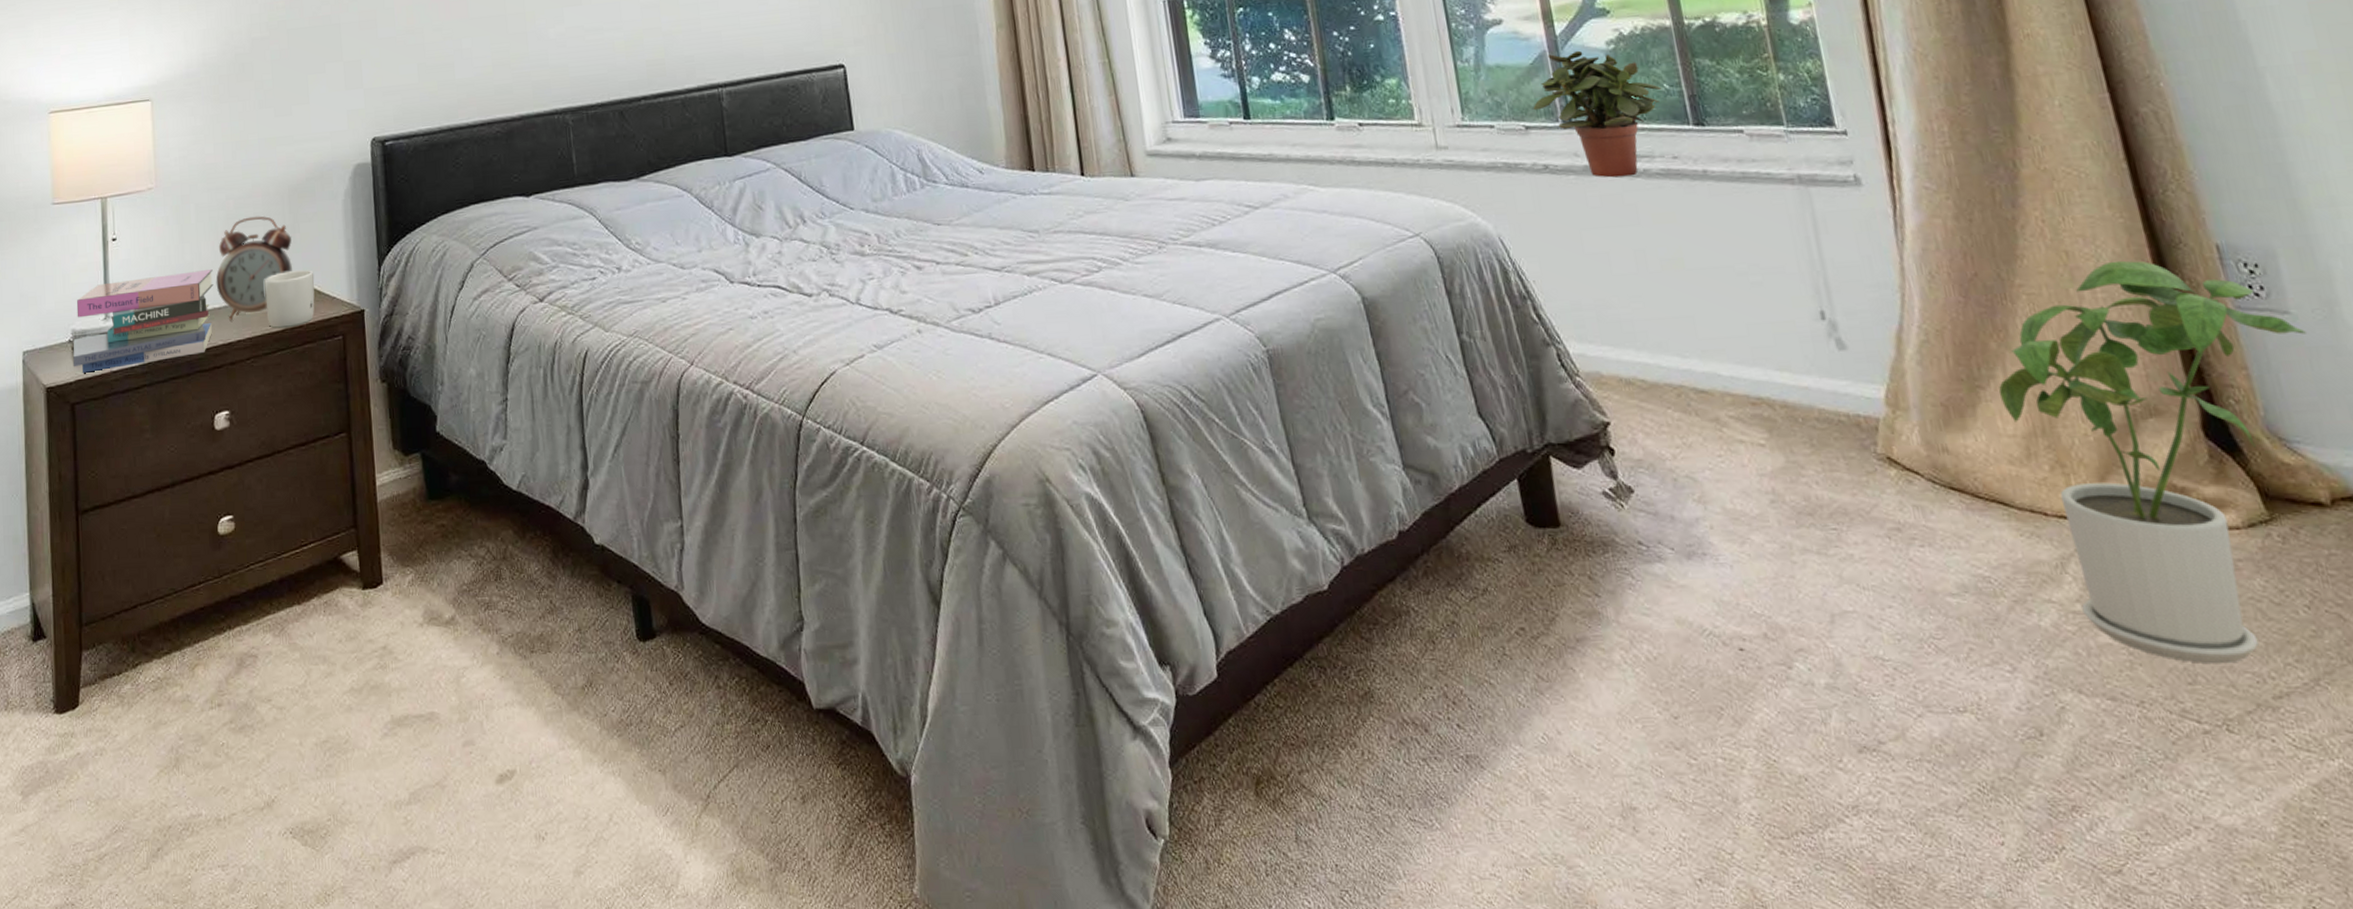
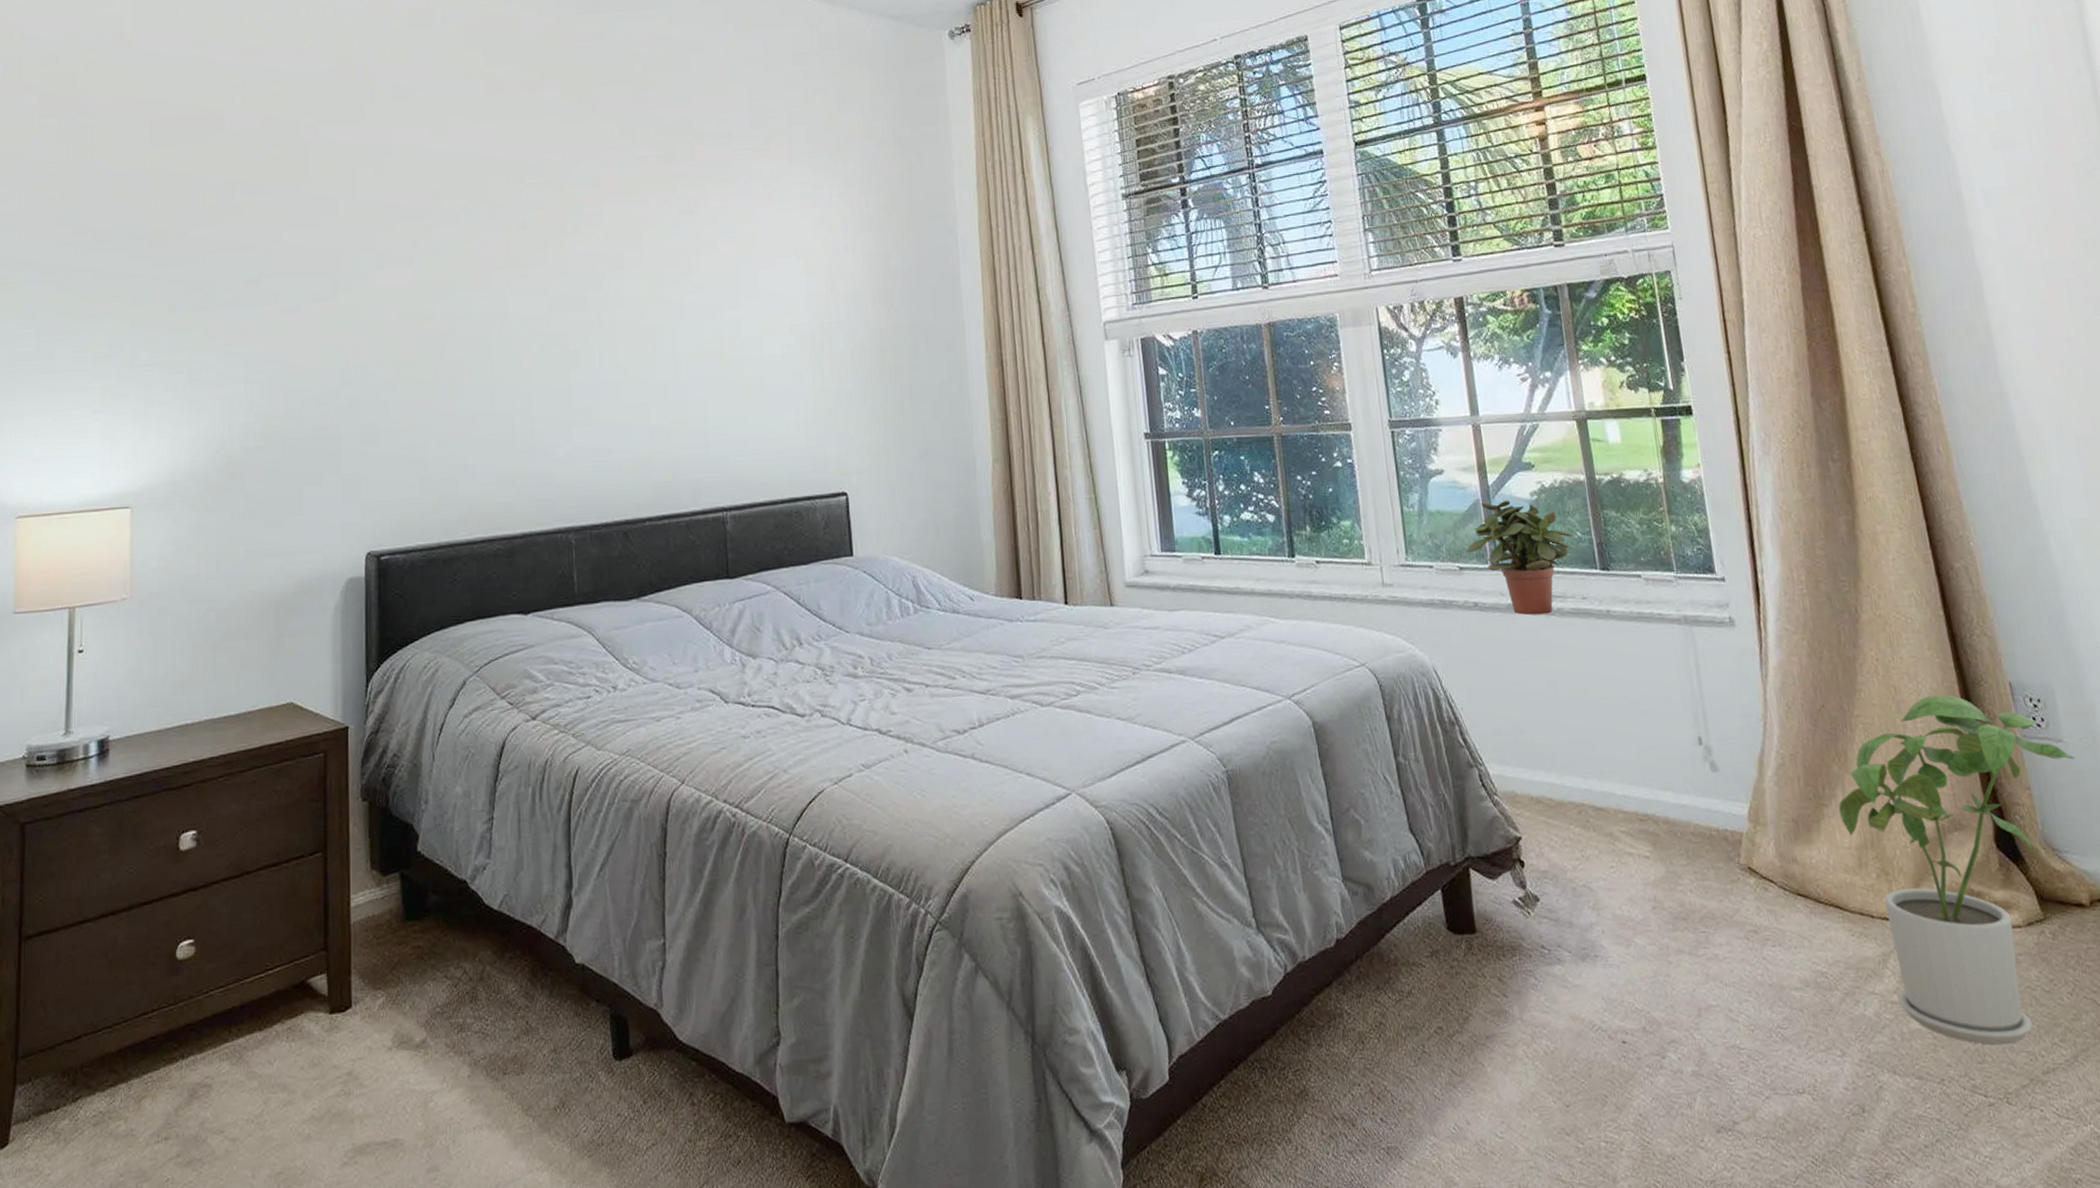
books: present [73,269,214,373] -> none [26,684,188,791]
alarm clock: present [216,216,292,320] -> none [190,629,275,737]
mug: present [264,269,315,329] -> none [243,684,297,746]

